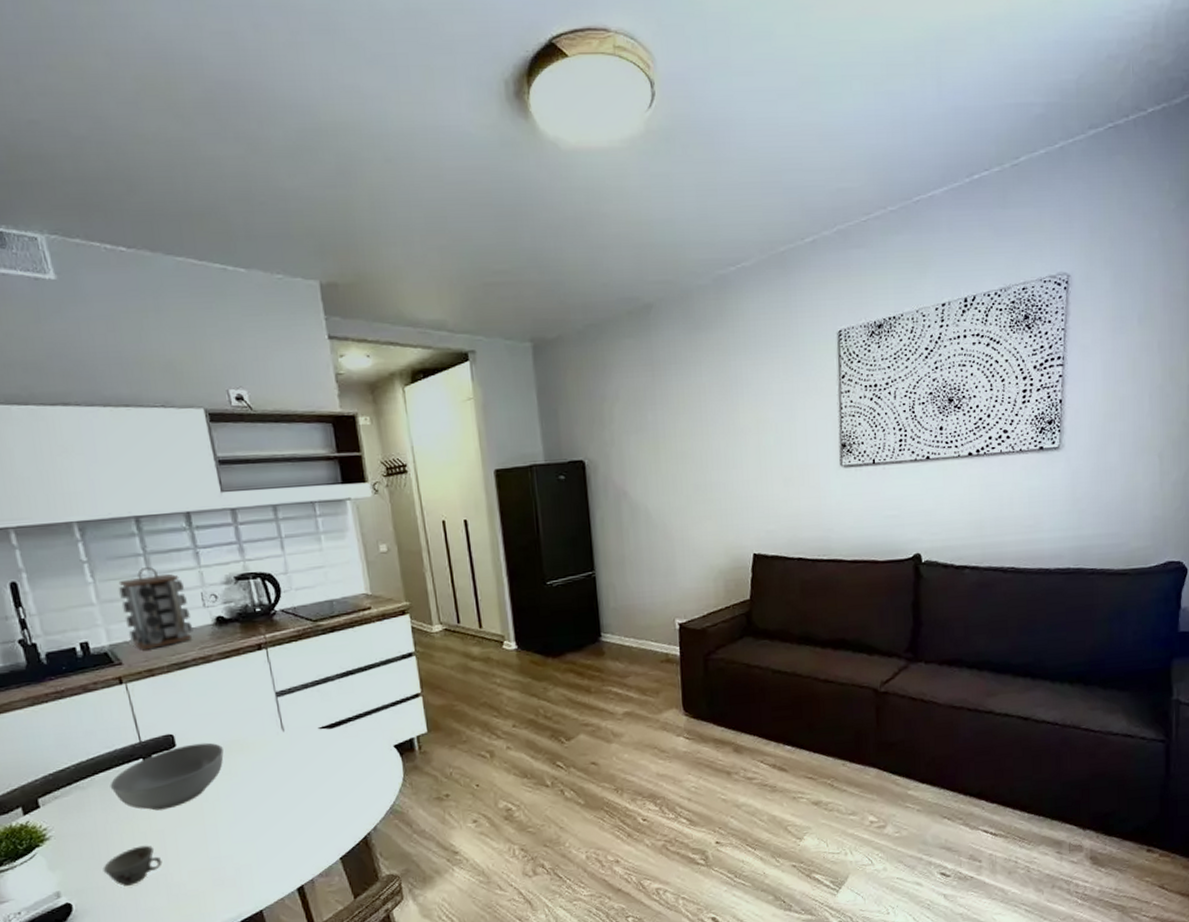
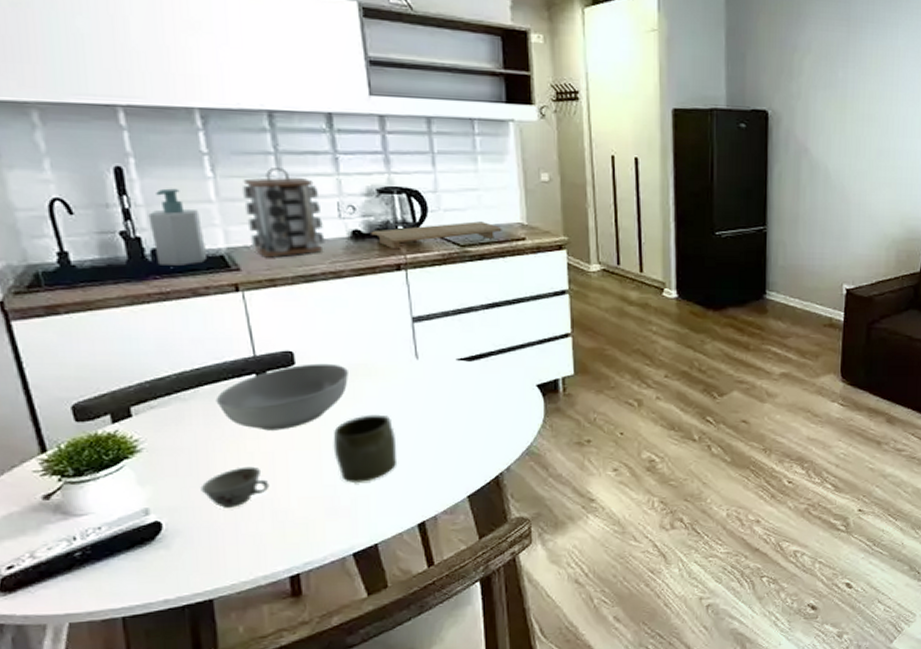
soap bottle: none [41,596,94,668] -> present [148,188,208,267]
mug: none [214,786,274,854] -> present [333,414,398,483]
cutting board: none [233,596,349,631] -> present [371,221,502,250]

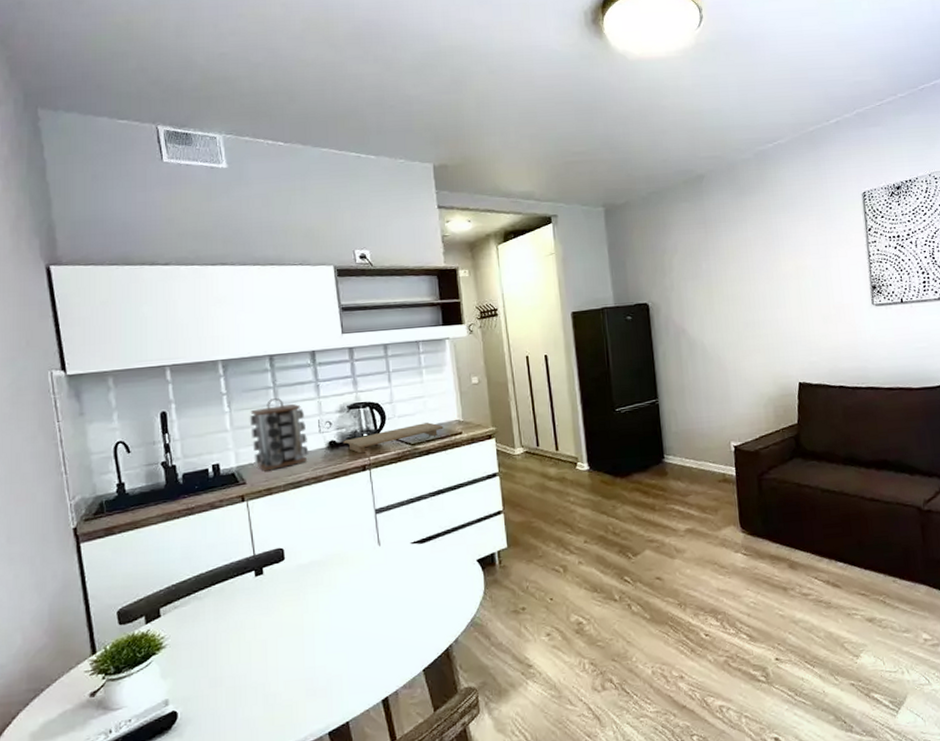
soap bottle: present [148,188,208,267] -> none [182,424,223,487]
teacup: present [200,466,270,508] -> none [209,654,262,695]
bowl: present [216,363,348,431] -> none [224,556,326,621]
mug: present [333,414,398,483] -> none [313,598,365,664]

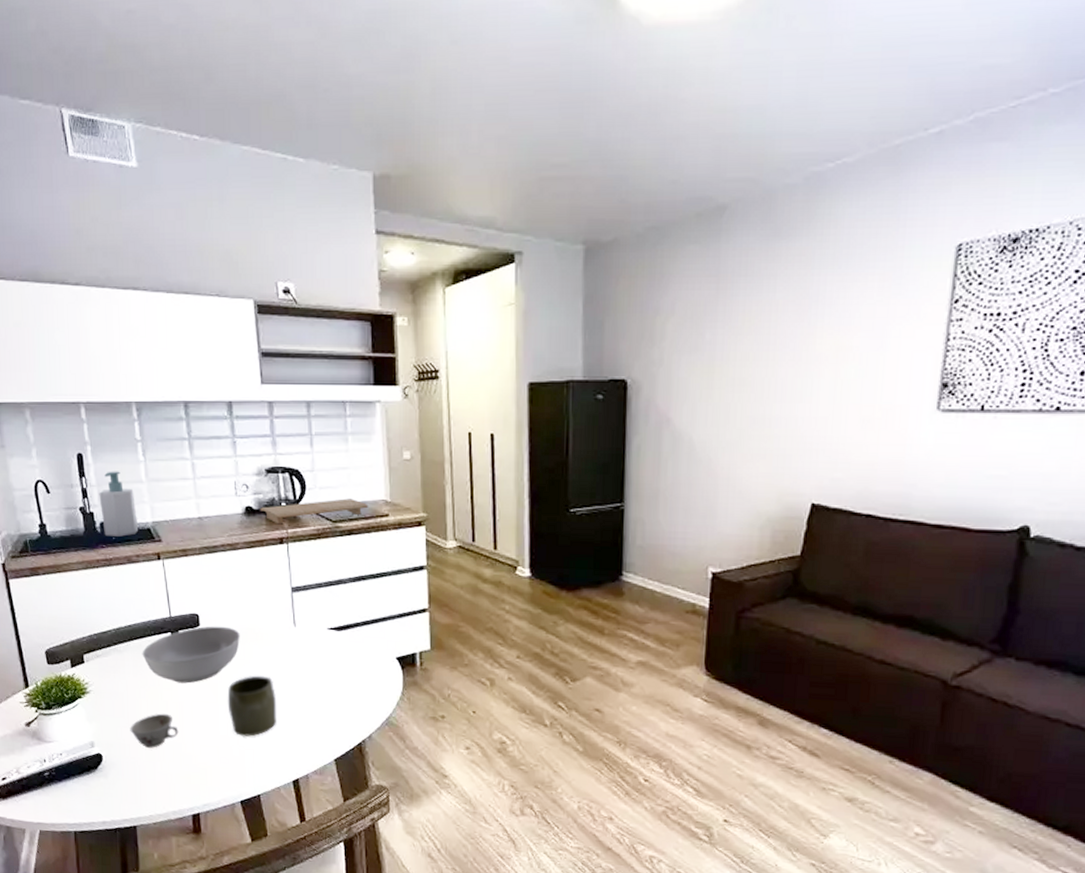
soap bottle: none [182,424,223,487] -> present [99,471,139,538]
teacup: none [209,654,262,695] -> present [130,713,179,748]
bowl: none [224,556,326,621] -> present [142,626,240,684]
spice rack: present [249,397,309,471] -> none [164,450,225,531]
mug: none [313,598,365,664] -> present [227,675,277,737]

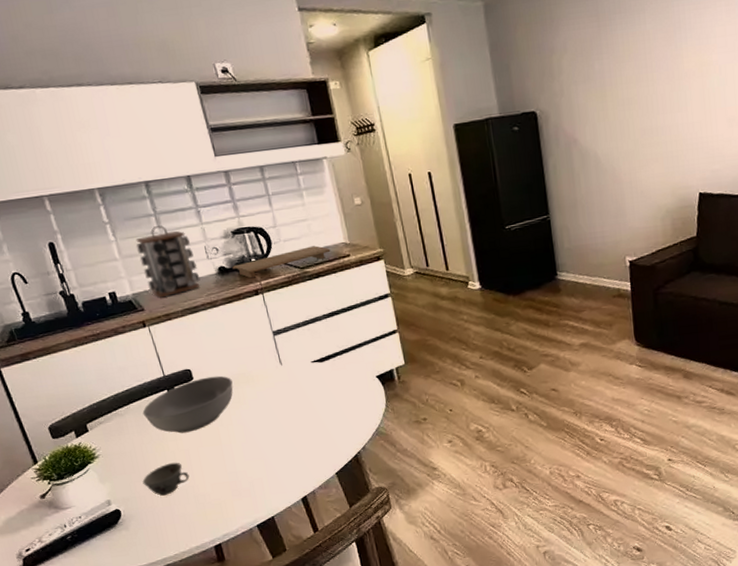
soap bottle: present [99,471,139,538] -> none [76,253,121,315]
spice rack: none [164,450,225,531] -> present [135,225,201,298]
mug: present [227,675,277,737] -> none [229,413,279,469]

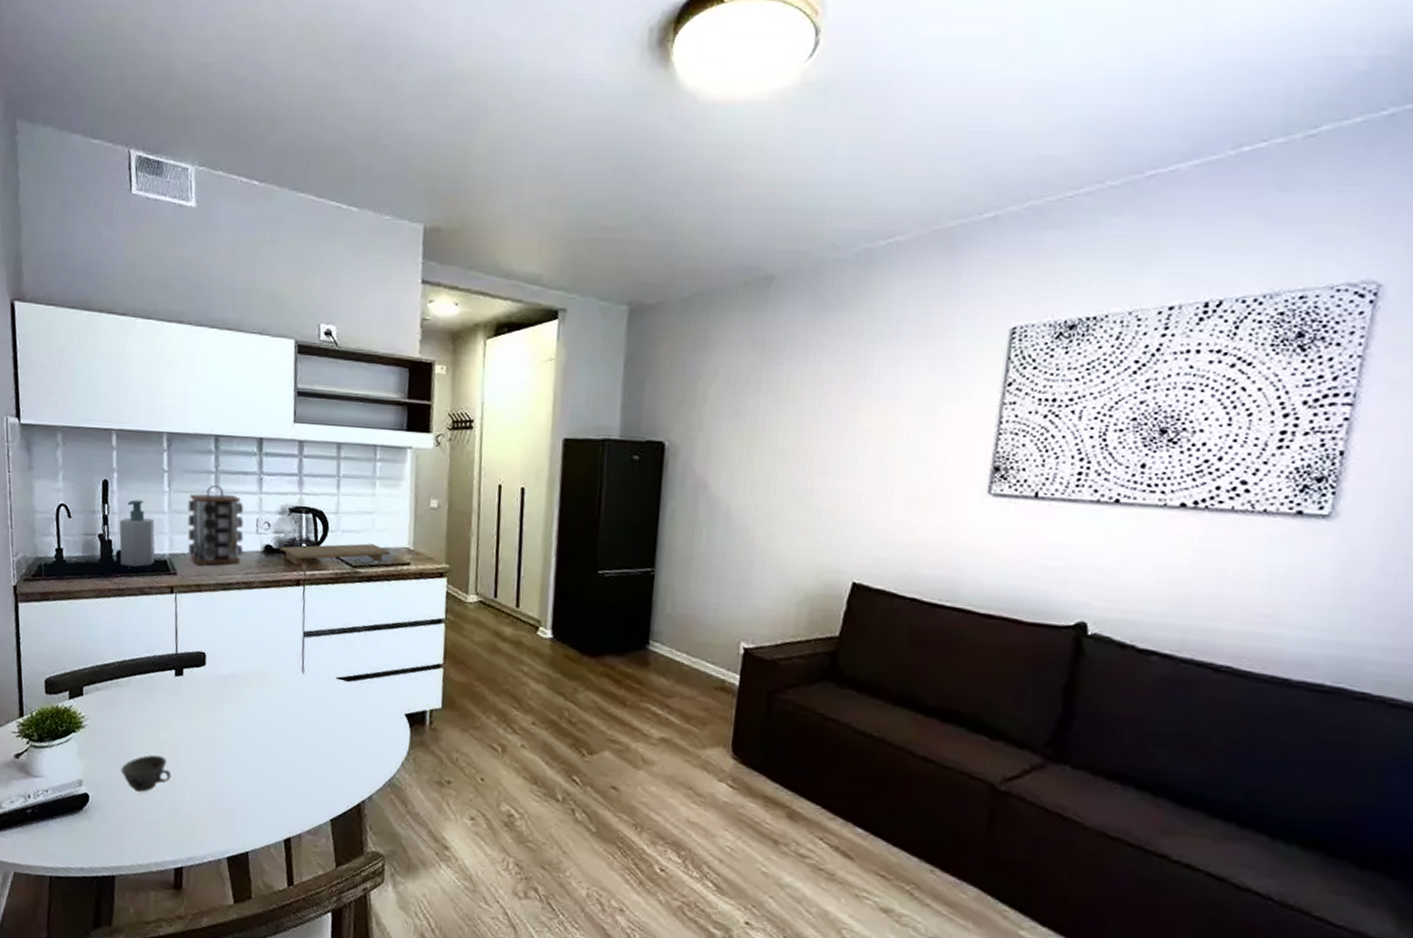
soap bottle: none [76,253,121,315] -> present [119,499,155,568]
bowl: present [142,375,233,434] -> none [143,666,246,726]

